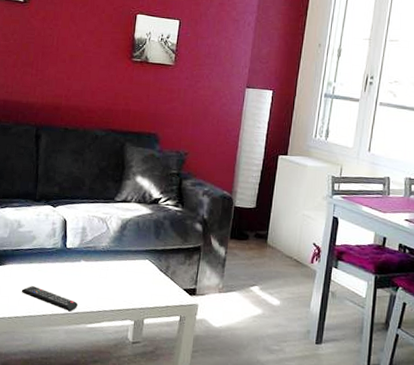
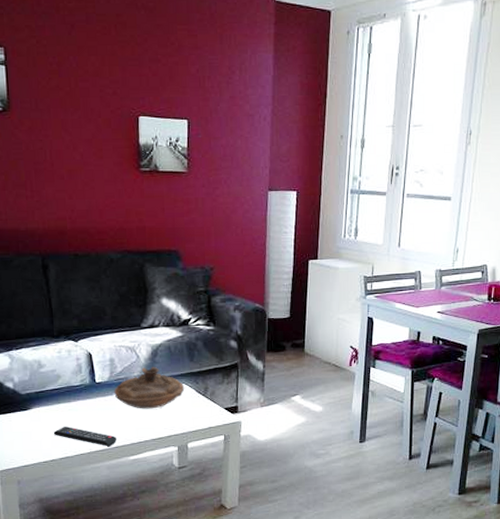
decorative bowl: none [81,239,148,280] -> present [114,366,185,409]

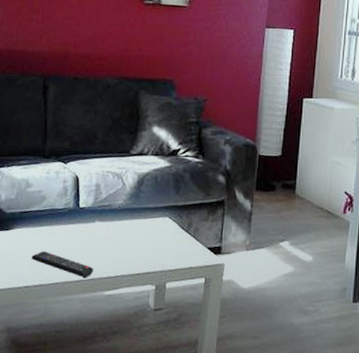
decorative bowl: present [114,366,185,409] -> none [96,195,168,241]

